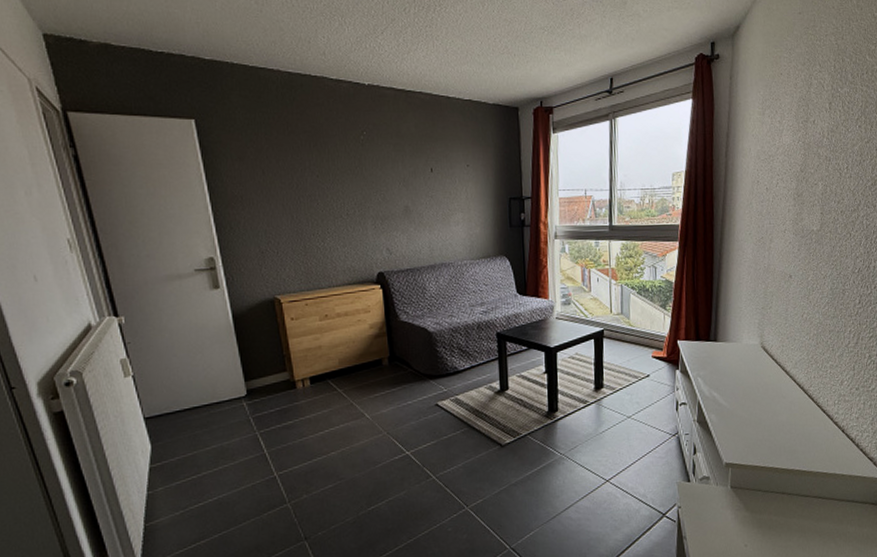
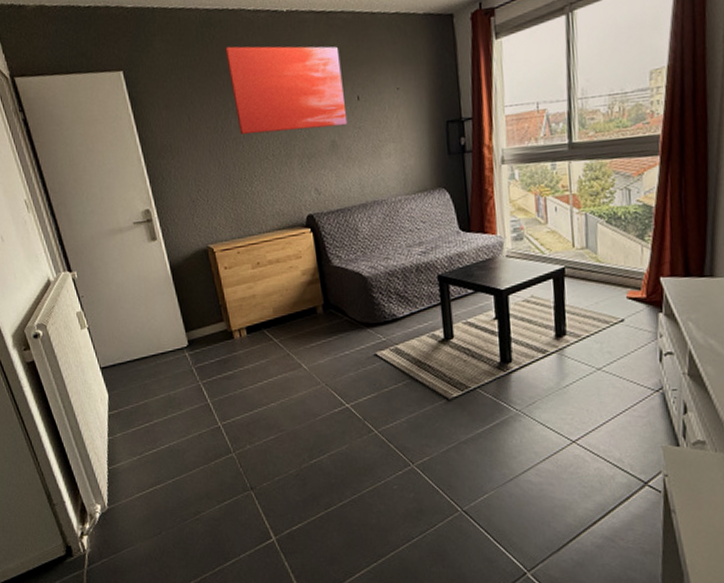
wall art: none [305,109,421,194] -> present [225,46,348,135]

